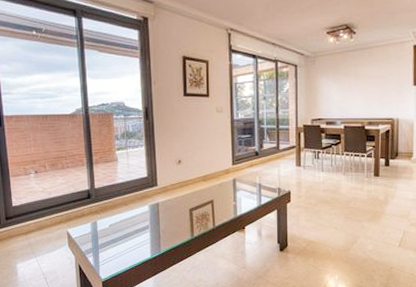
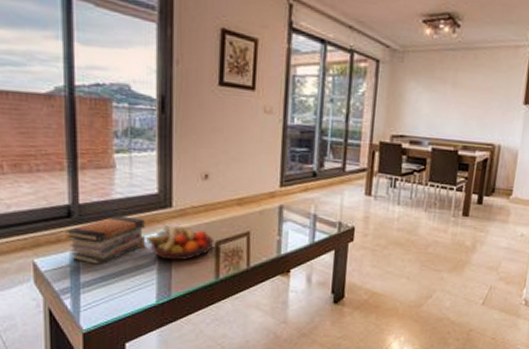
book stack: none [87,195,141,231] -> present [66,215,146,265]
fruit bowl: none [140,199,189,225] -> present [145,225,214,261]

